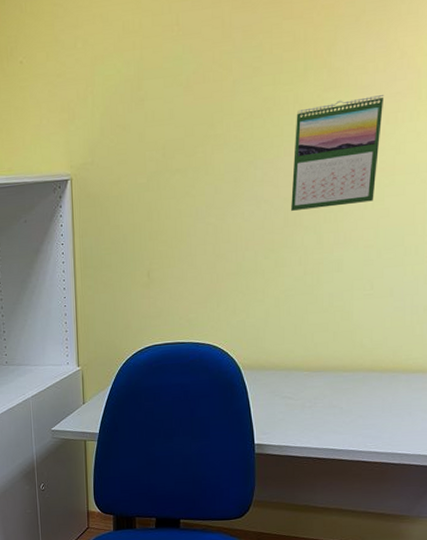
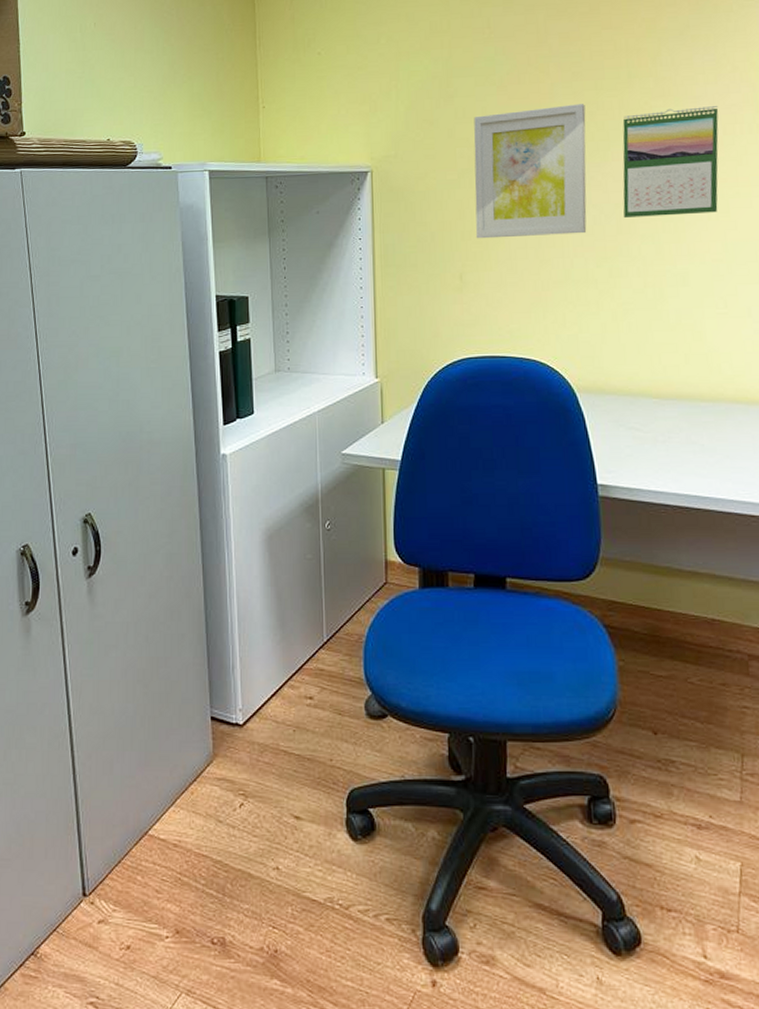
wall art: none [161,100,263,239] -> present [474,104,587,239]

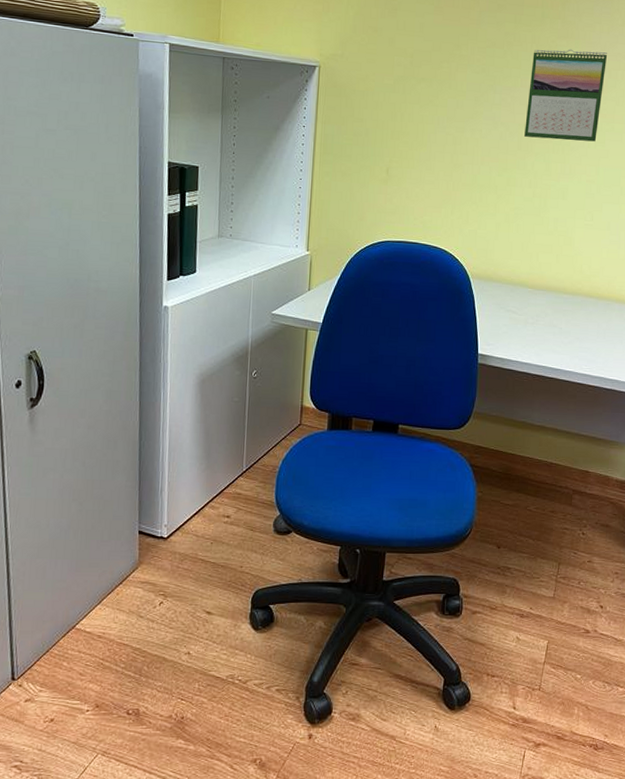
wall art: present [474,104,587,239] -> none [403,30,505,146]

